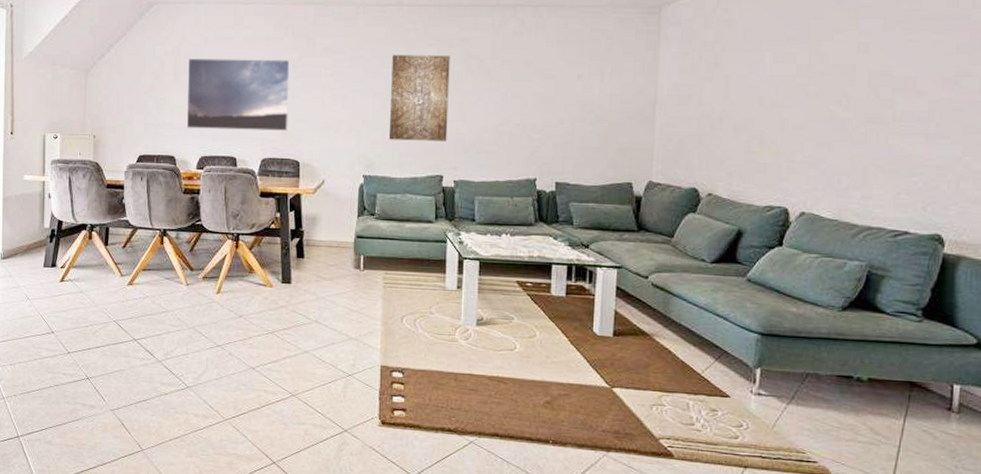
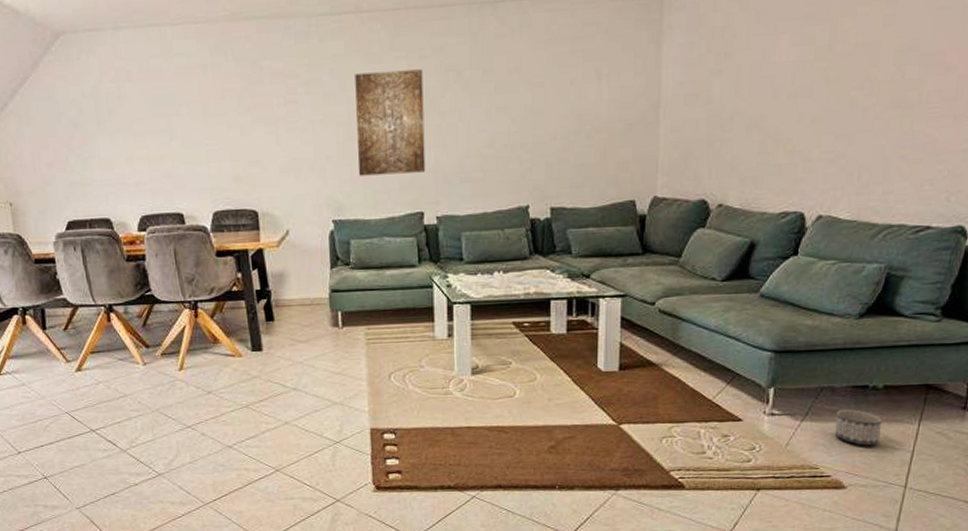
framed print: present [186,58,290,131] -> none [111,90,240,184]
planter: none [820,397,867,437] -> present [834,409,882,446]

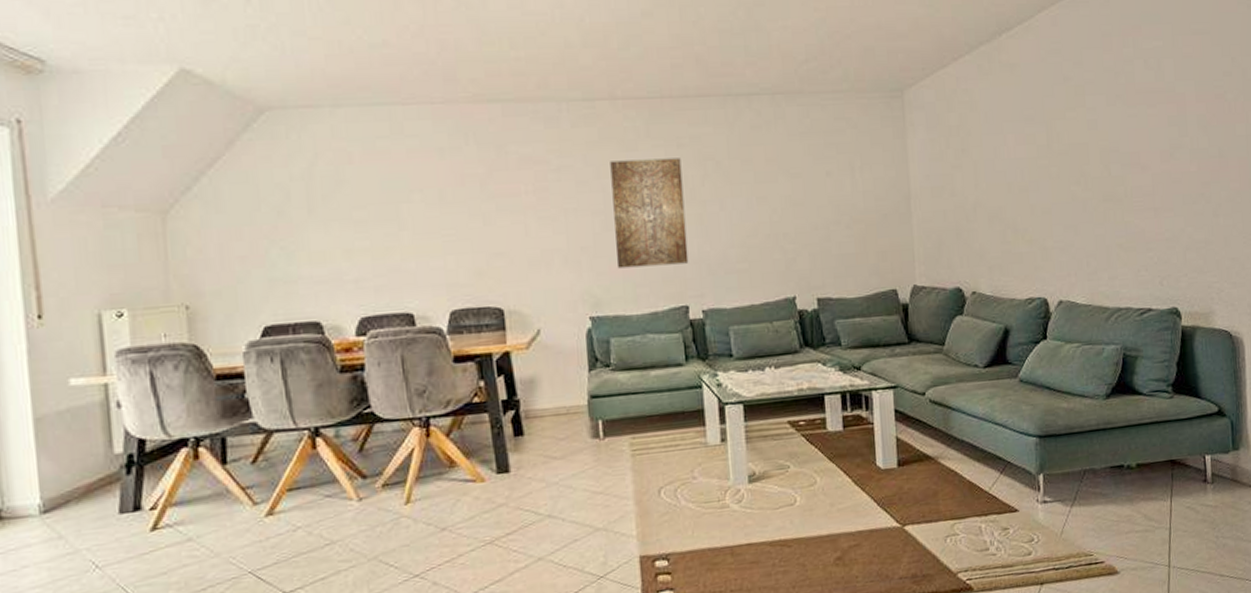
planter: present [834,409,882,446] -> none [1101,490,1141,528]

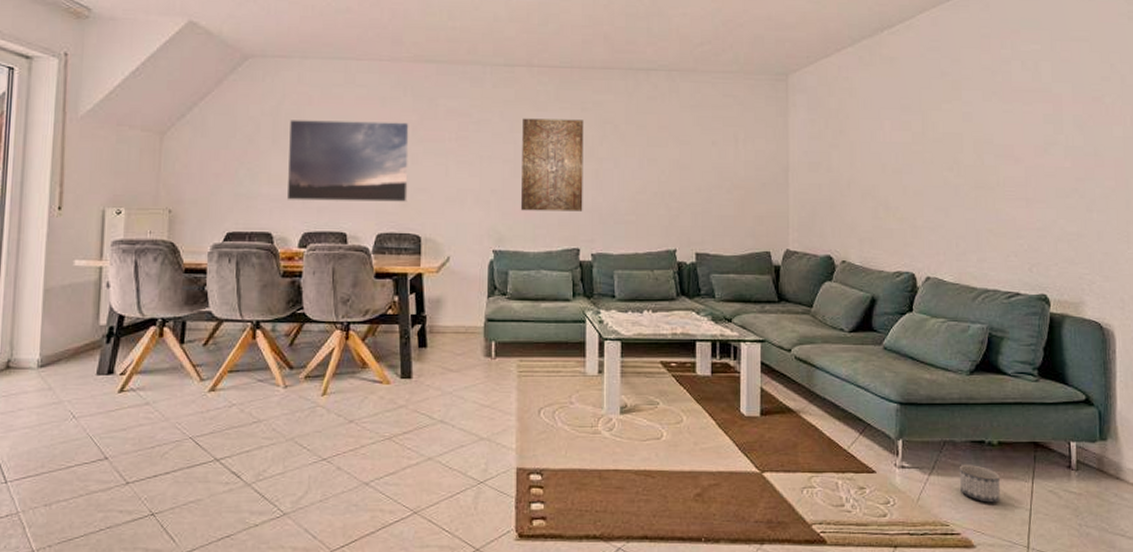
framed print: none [327,176,483,281] -> present [286,120,409,202]
planter: none [1101,490,1141,528] -> present [959,465,1000,503]

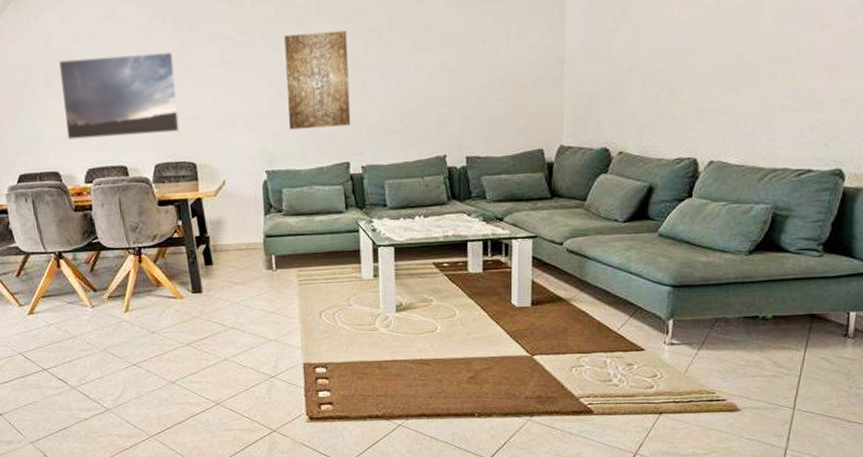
planter: present [959,465,1000,503] -> none [728,338,771,372]

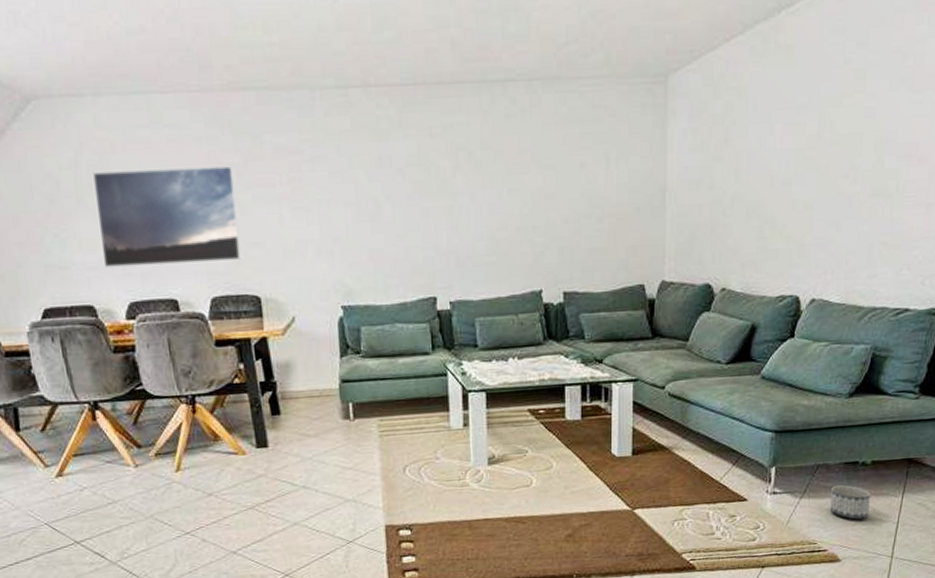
wall art: present [284,30,351,130] -> none [362,148,438,260]
planter: none [728,338,771,372] -> present [829,485,870,520]

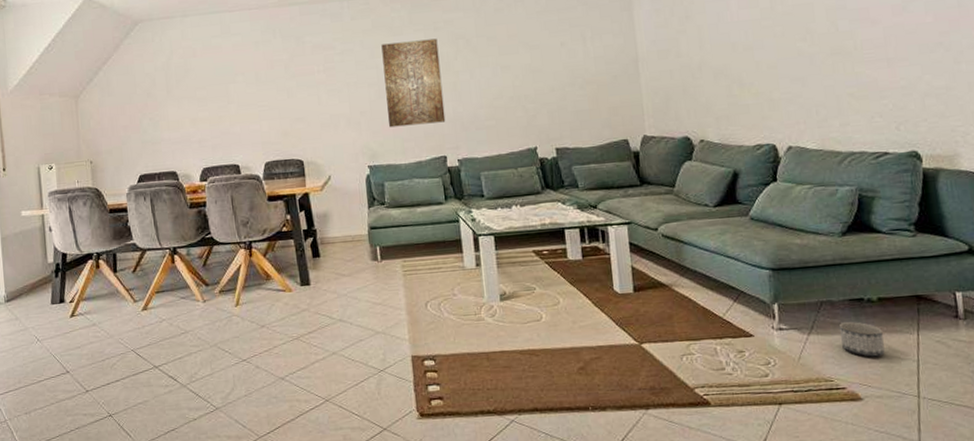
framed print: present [93,166,241,267] -> none [179,61,288,142]
wall art: none [362,148,438,260] -> present [381,38,446,128]

